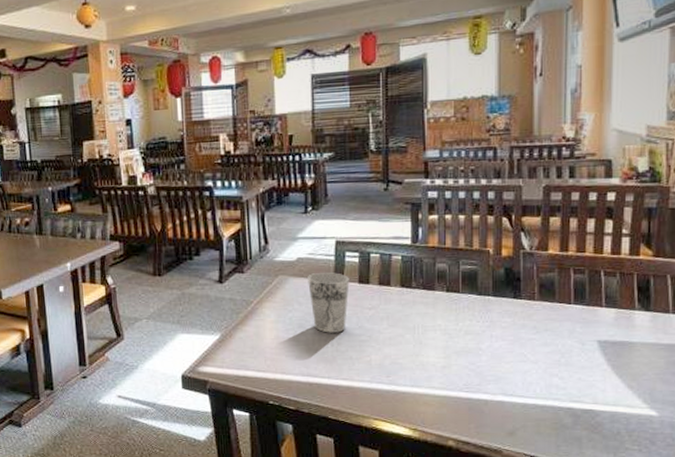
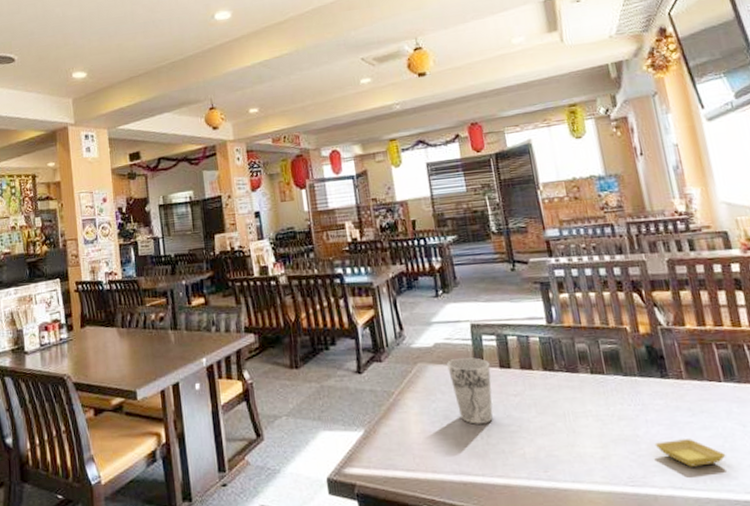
saucer: none [495,353,560,378] -> present [654,439,726,467]

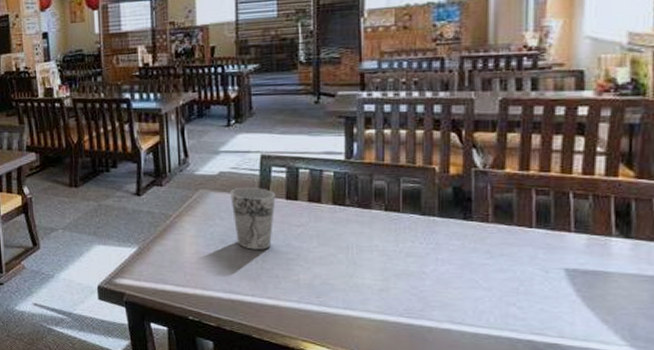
saucer: present [654,439,726,467] -> none [441,279,518,306]

